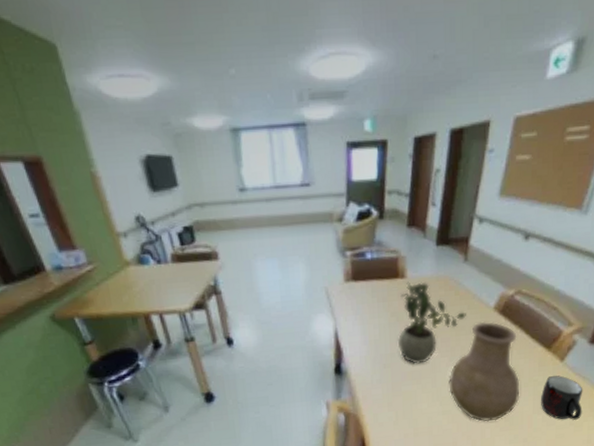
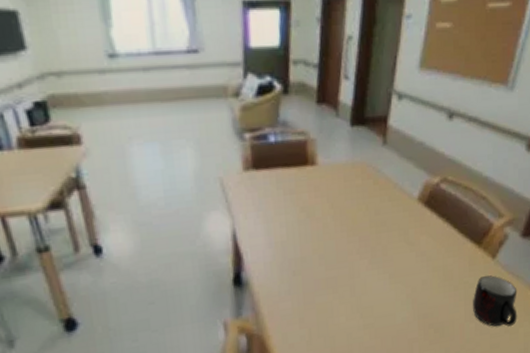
potted plant: present [397,281,466,364] -> none [308,169,387,270]
vase: present [449,321,520,422] -> none [369,214,450,335]

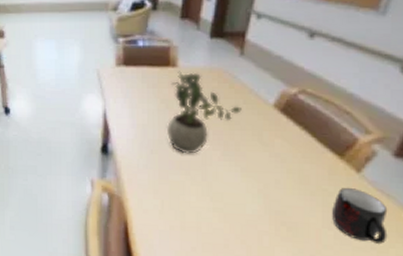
potted plant: none [308,169,387,270] -> present [166,71,242,154]

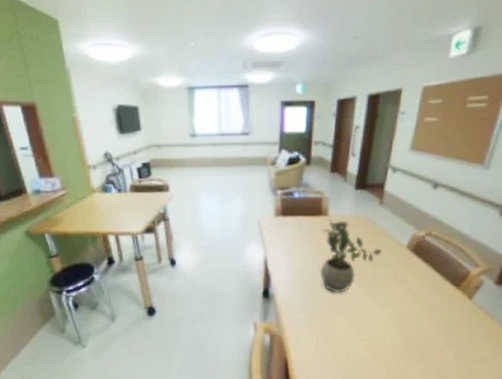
mug: present [332,187,388,244] -> none [452,312,492,356]

